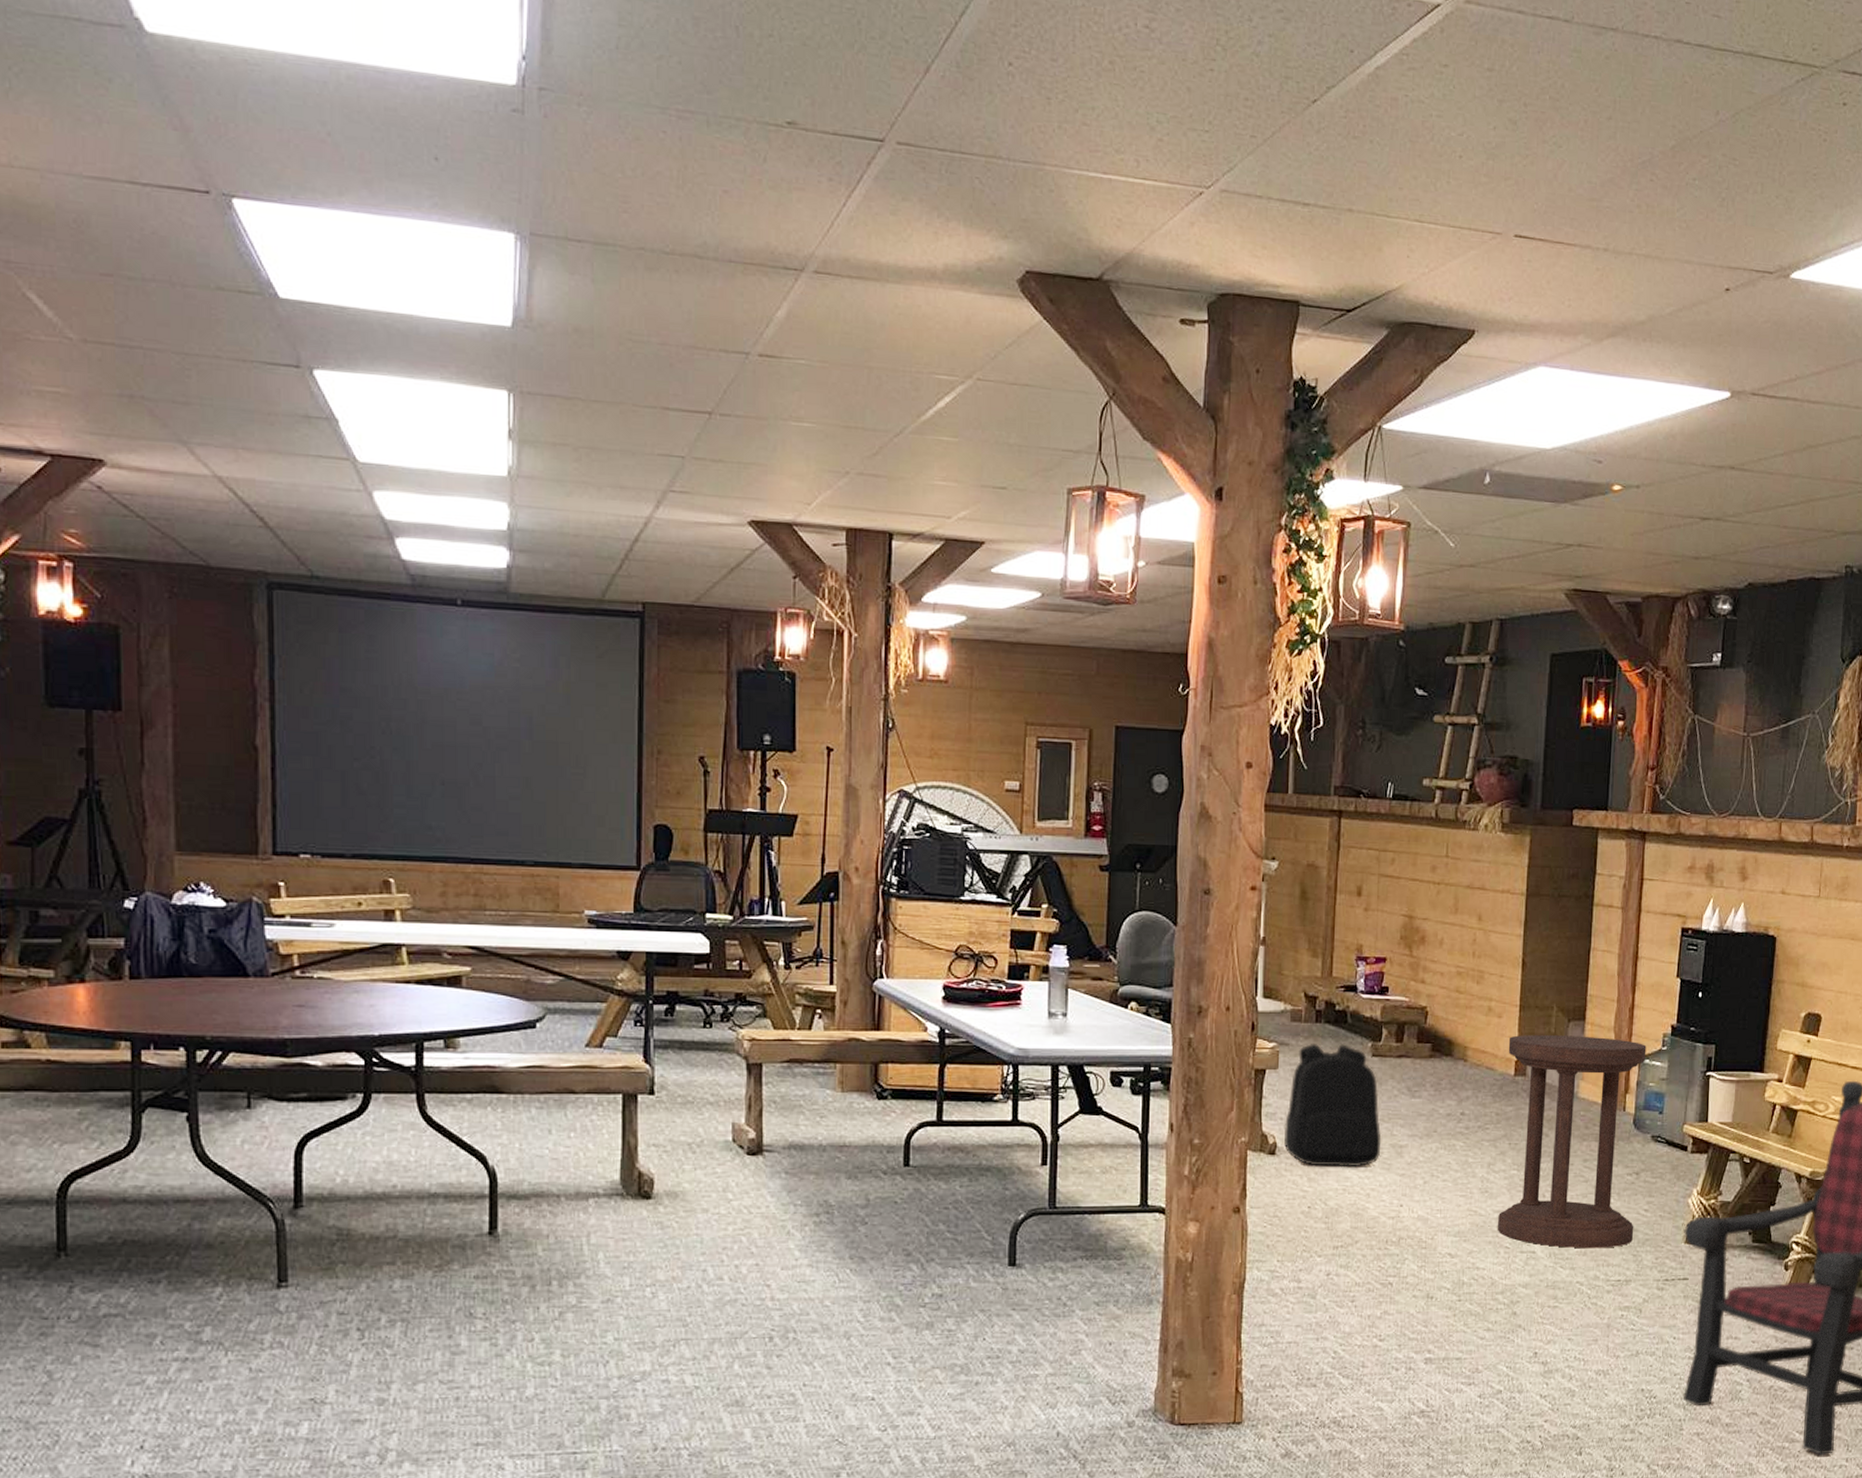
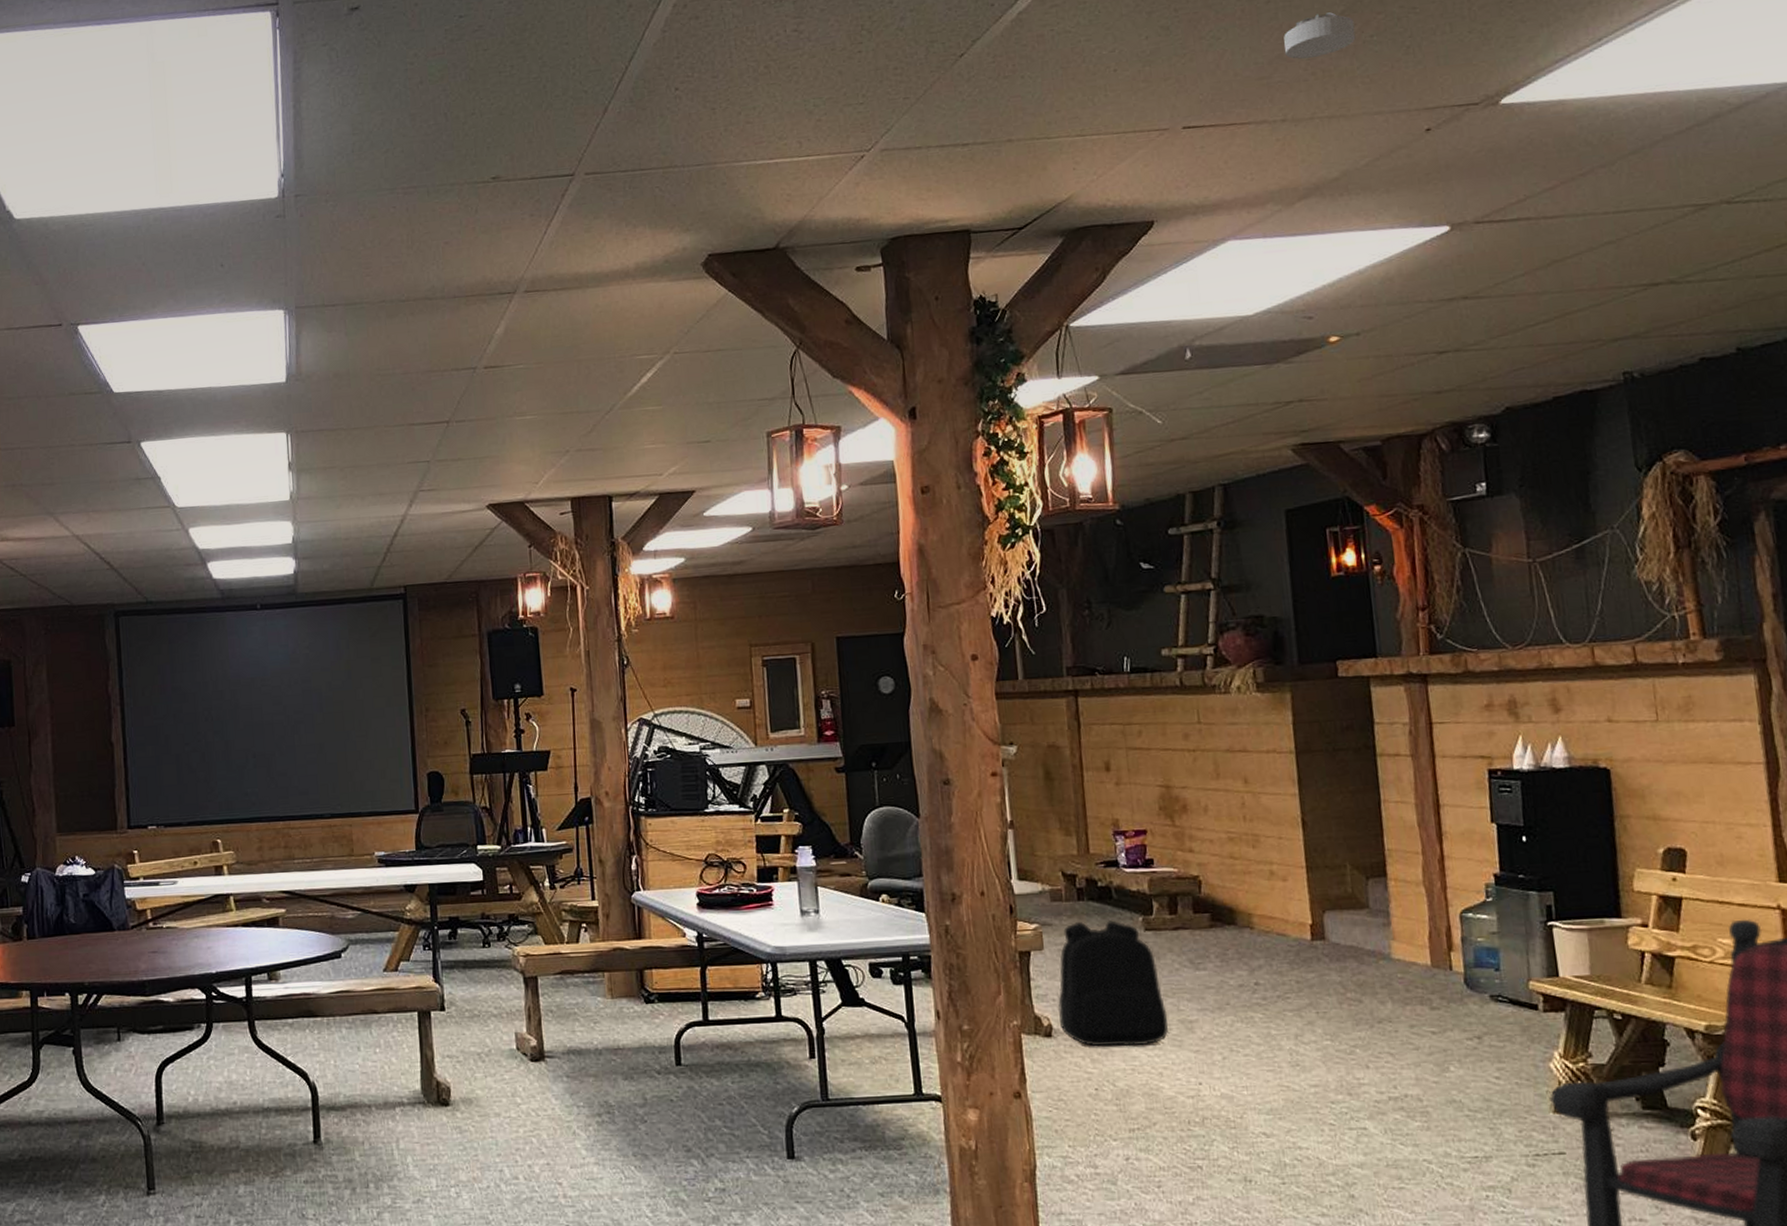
side table: present [1497,1034,1647,1249] -> none [1299,893,1486,1123]
smoke detector: none [1616,143,1681,190] -> present [1283,12,1356,59]

